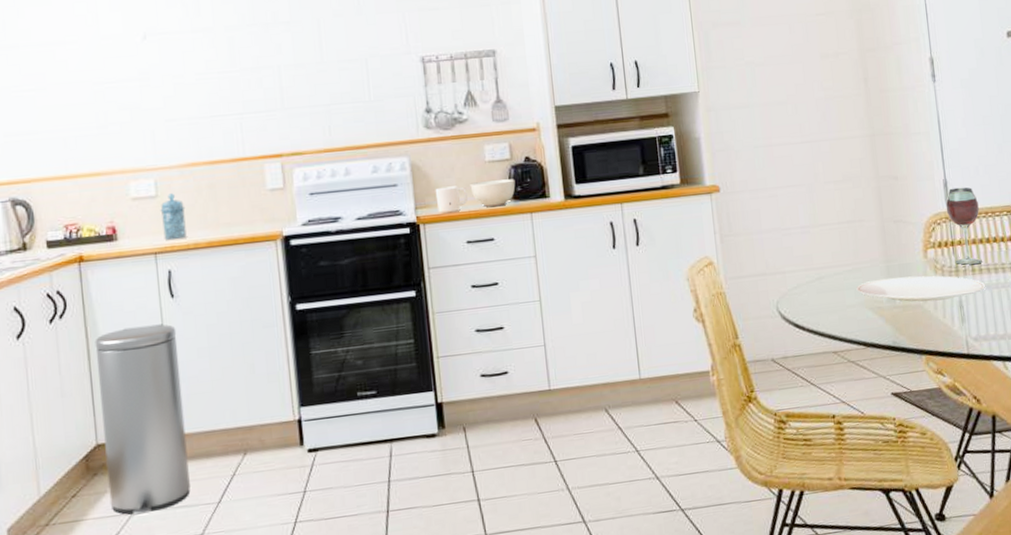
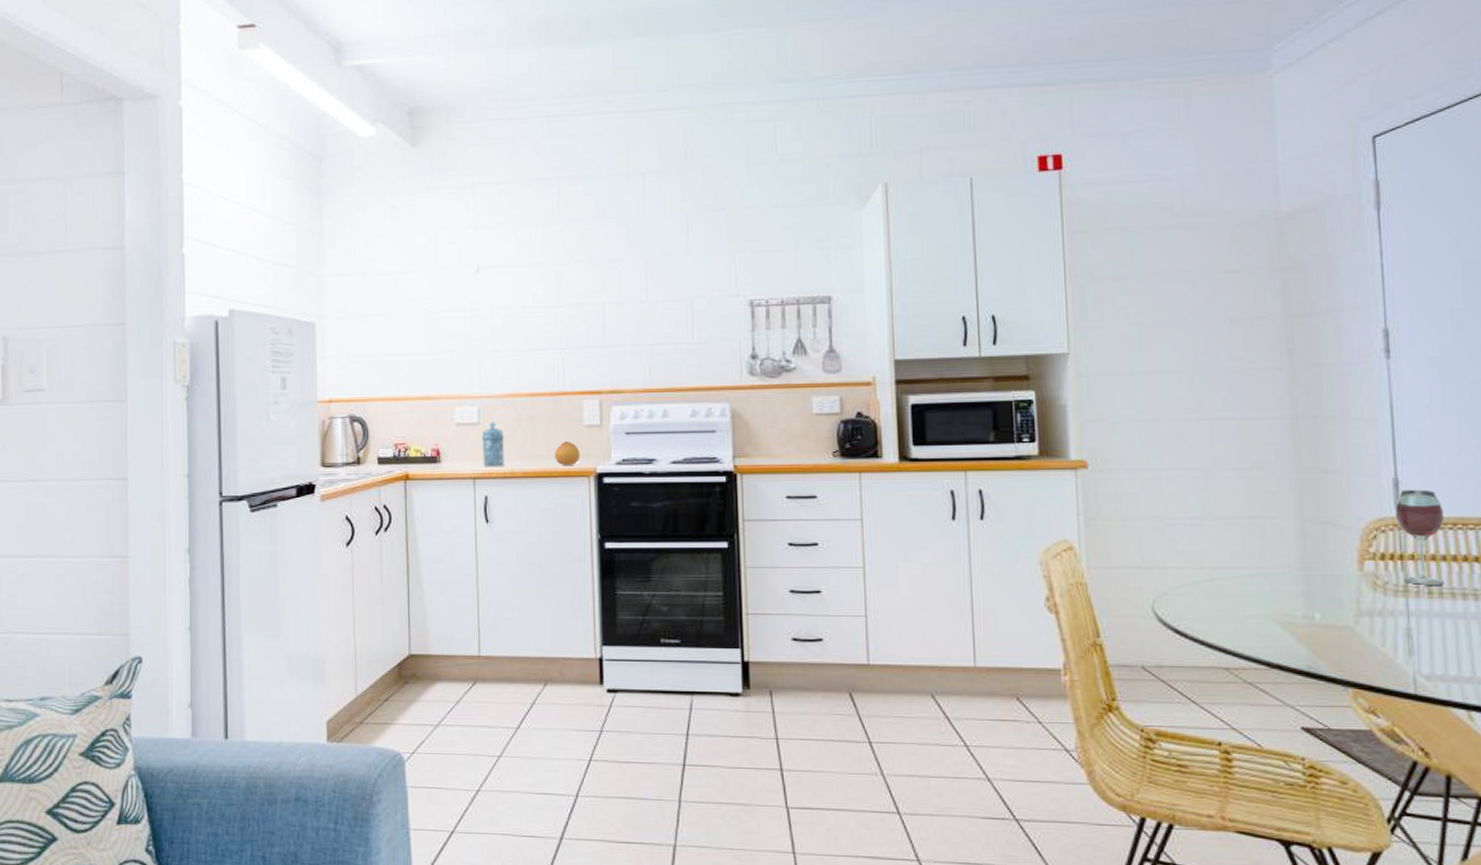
pedal bin: present [95,324,191,515] -> none [414,547,492,727]
fruit: none [239,206,266,231] -> present [555,441,580,465]
mug: present [435,186,468,213] -> none [755,437,790,464]
bowl: present [470,179,516,207] -> none [794,433,844,462]
plate: present [856,275,986,302] -> none [1261,589,1448,624]

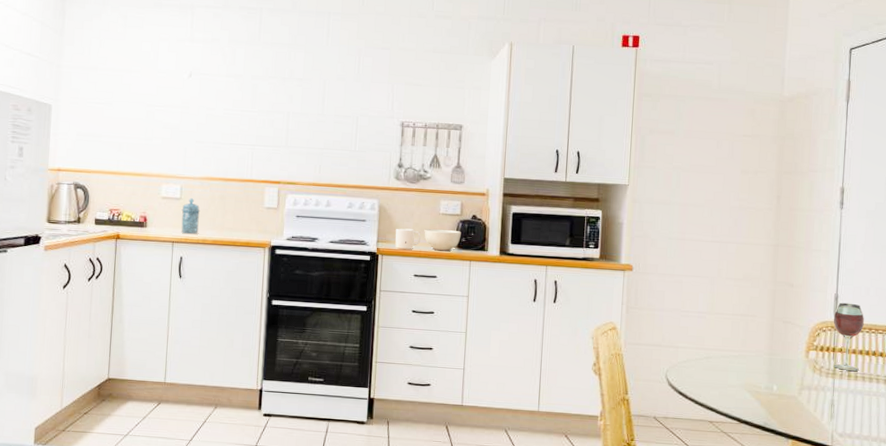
fruit: present [555,441,580,465] -> none [239,218,259,238]
mug: none [755,437,790,464] -> present [395,228,421,249]
bowl: none [794,433,844,462] -> present [424,228,461,251]

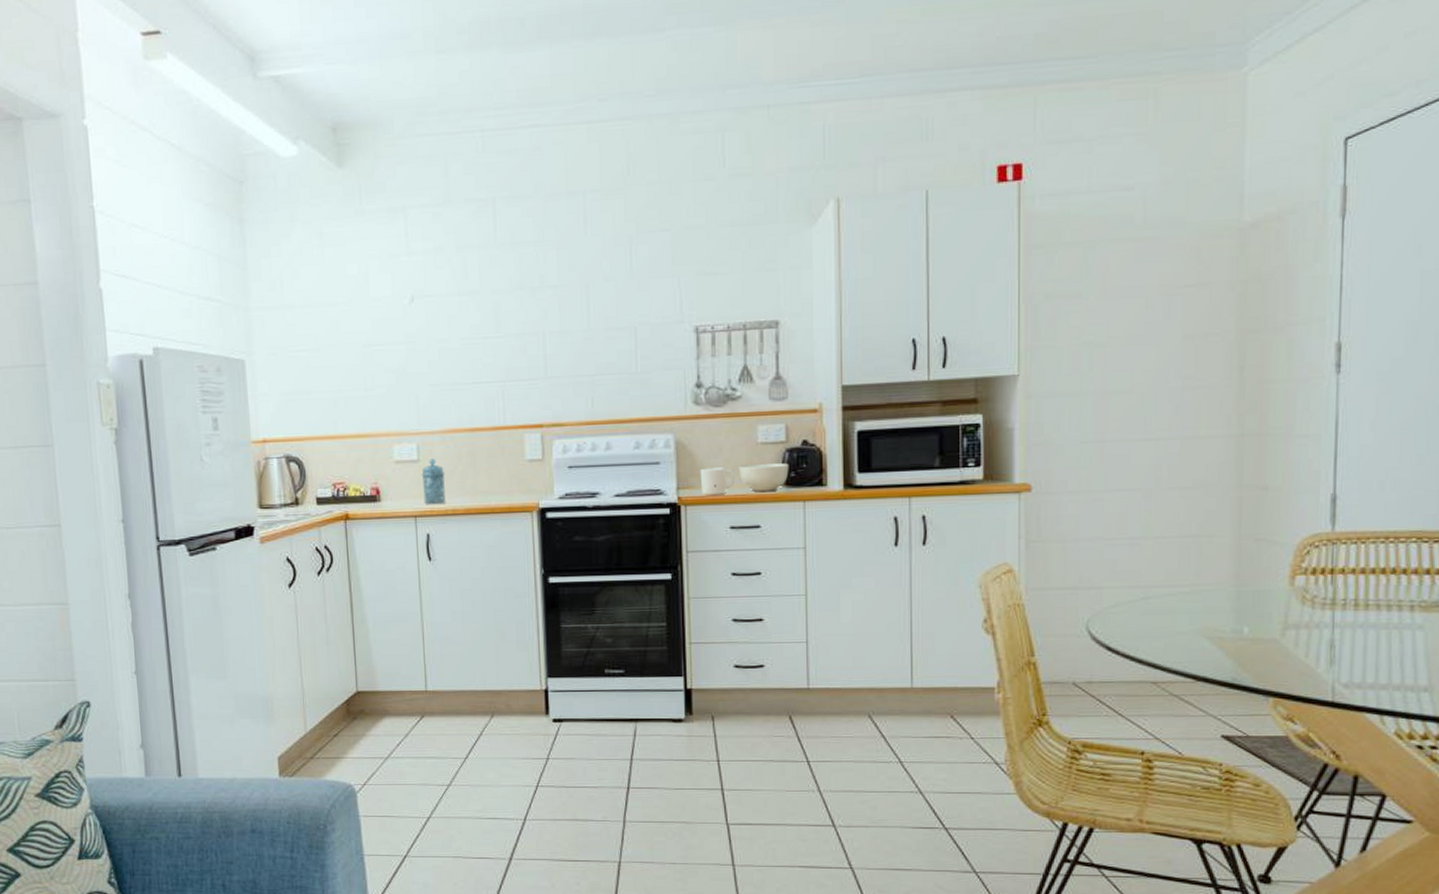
wineglass: present [833,302,864,371] -> none [1330,504,1377,598]

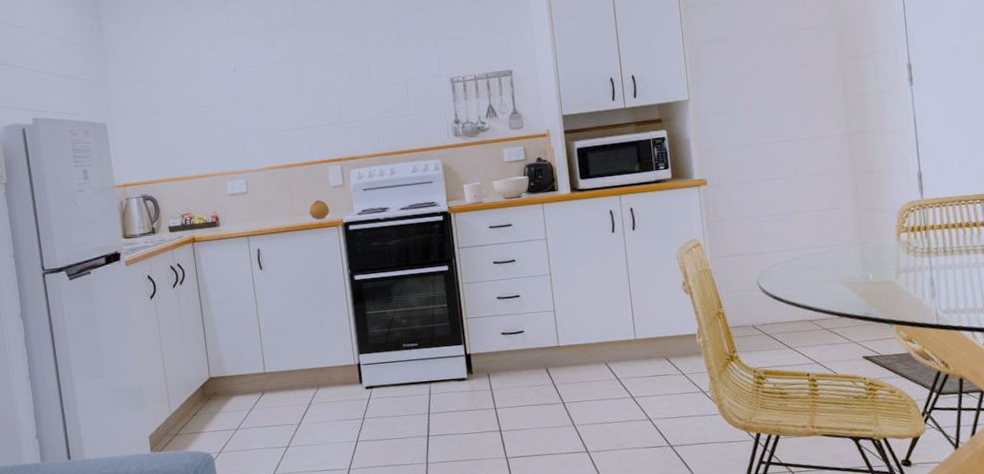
canister: present [421,458,446,505] -> none [250,190,271,226]
fruit: none [496,476,523,501] -> present [309,200,330,219]

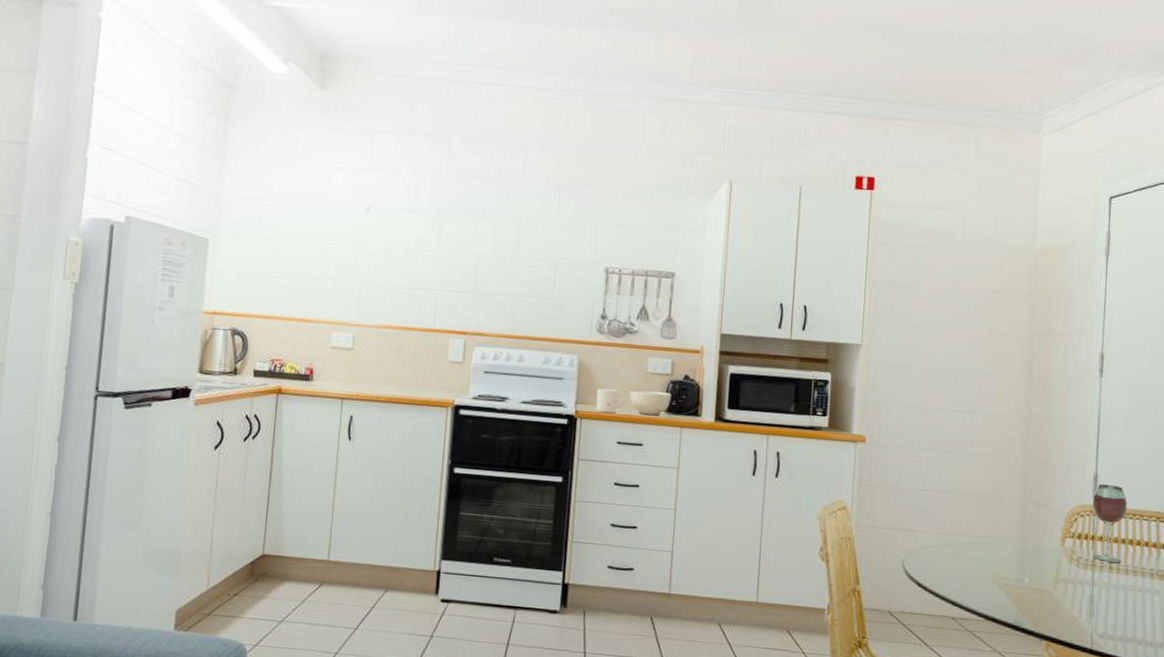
fruit: present [309,200,330,219] -> none [418,373,442,396]
wineglass: none [919,178,954,247] -> present [1092,483,1127,563]

